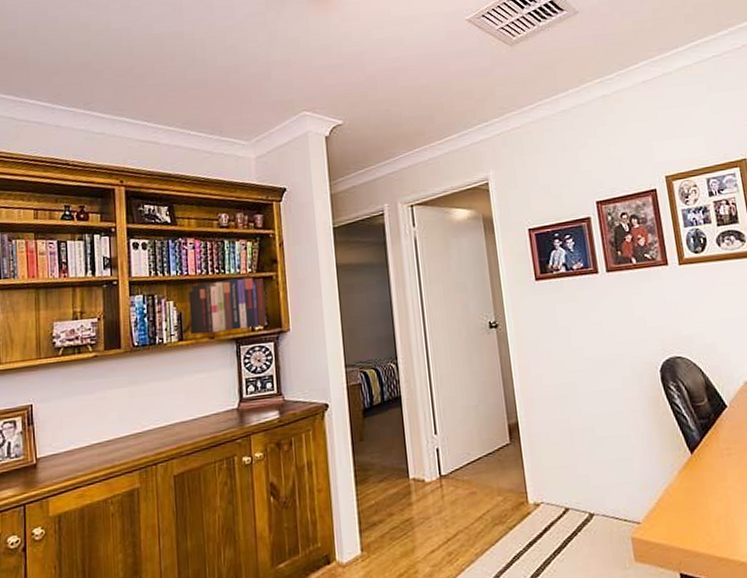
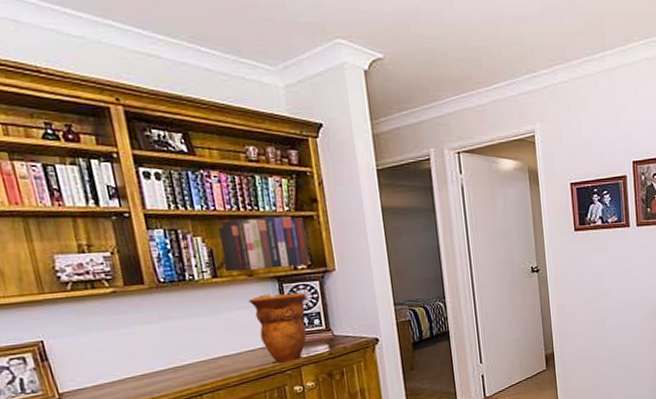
decorative vase: none [208,354,261,433] -> present [248,292,307,365]

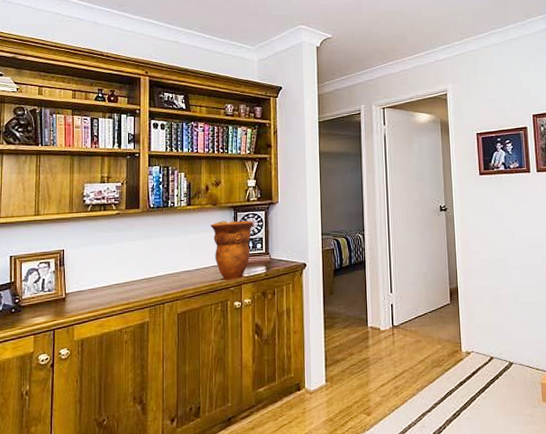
books: present [218,215,310,272] -> none [197,157,260,201]

